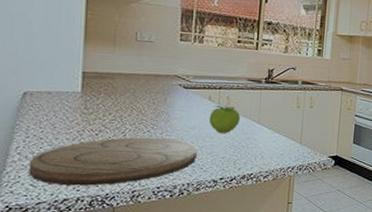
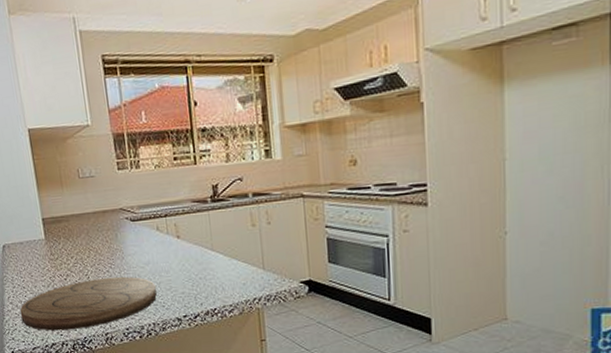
fruit: present [209,105,241,133] -> none [160,234,193,266]

